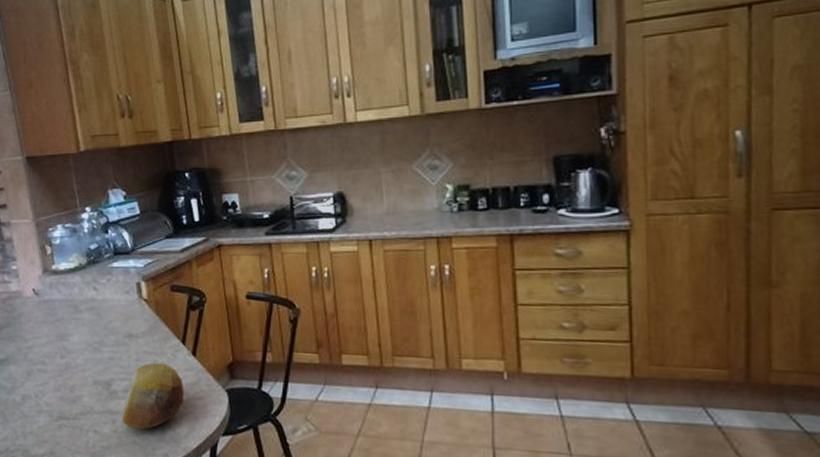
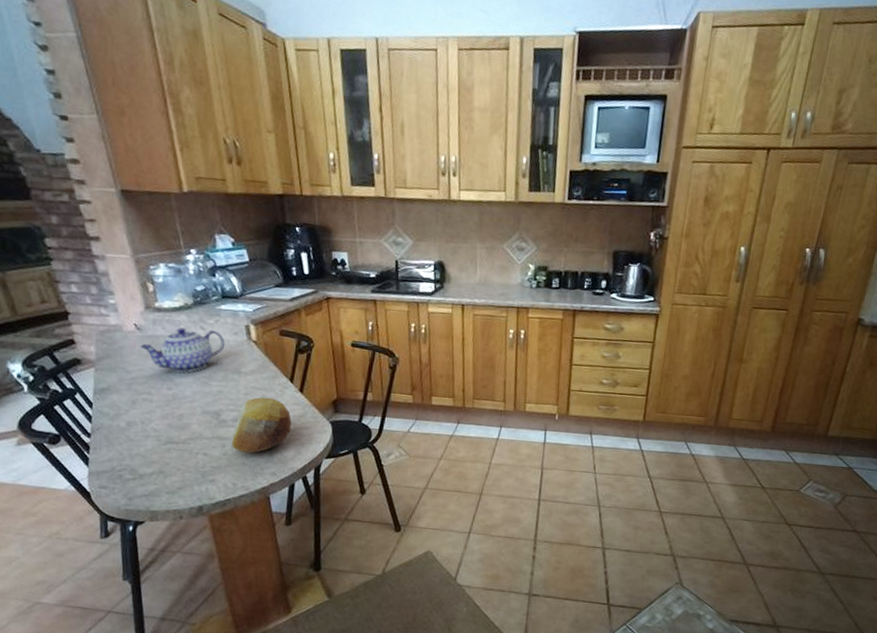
teapot: none [37,290,117,339] -> present [140,327,225,373]

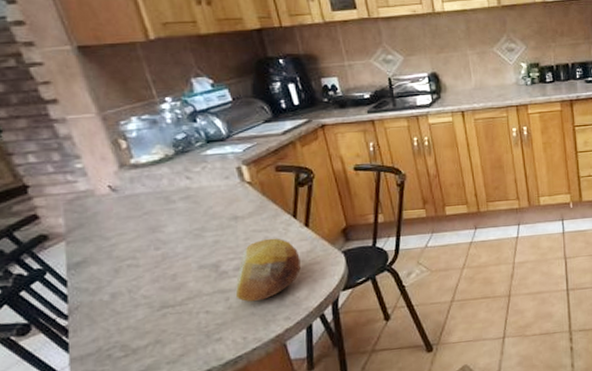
teapot: present [140,327,225,373] -> none [118,177,216,229]

